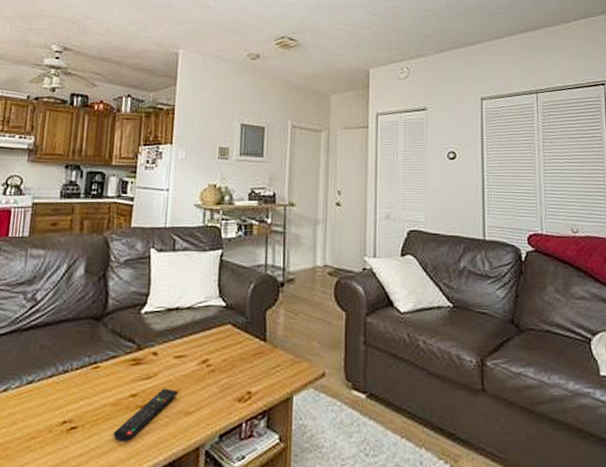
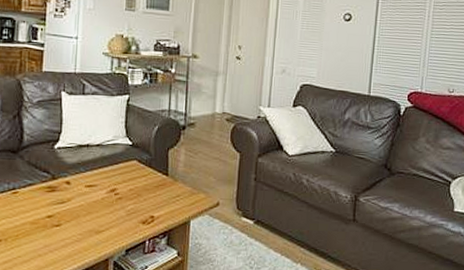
remote control: present [113,388,178,443] -> none [32,211,89,254]

